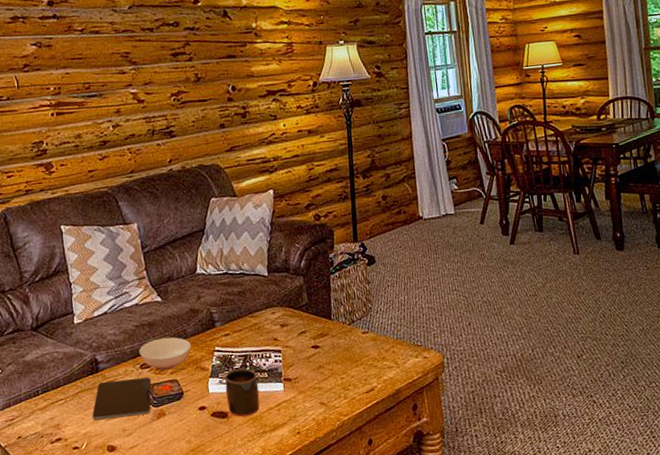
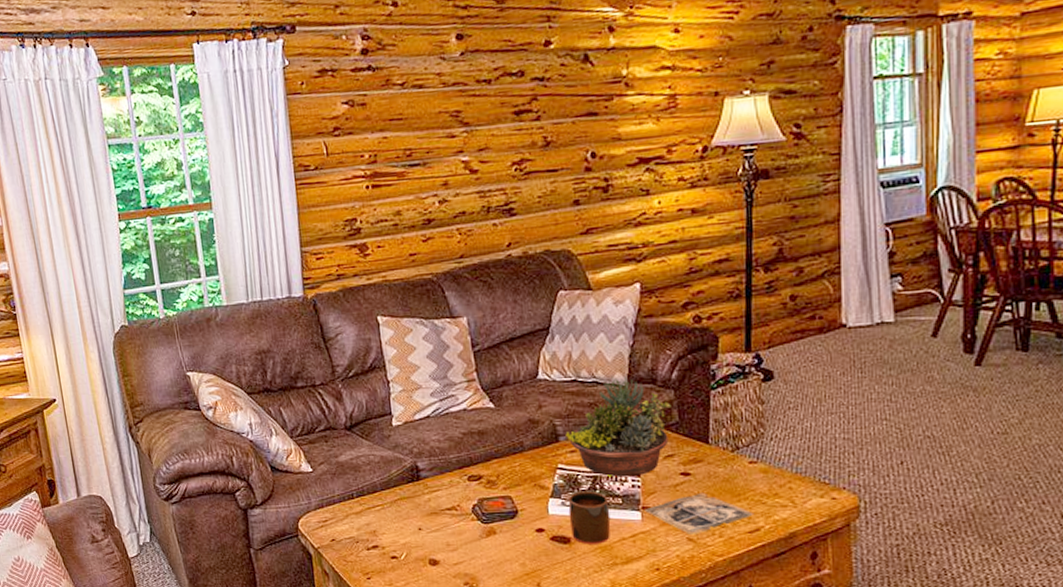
tablet: present [92,377,151,421] -> none [412,490,481,531]
bowl: present [139,337,191,371] -> none [467,448,528,485]
succulent planter: none [220,266,302,355] -> present [565,375,671,477]
magazine: none [285,361,369,399] -> present [644,492,755,534]

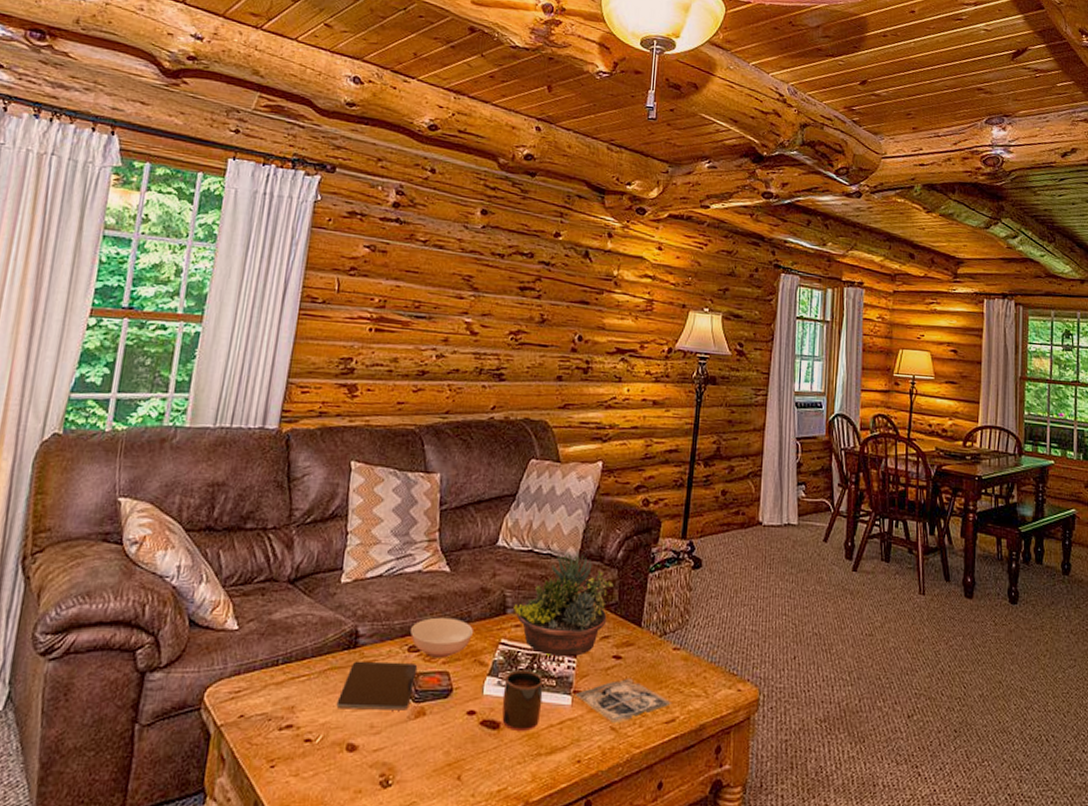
tablet: none [412,490,481,531] -> present [336,661,418,710]
bowl: none [467,448,528,485] -> present [410,617,473,658]

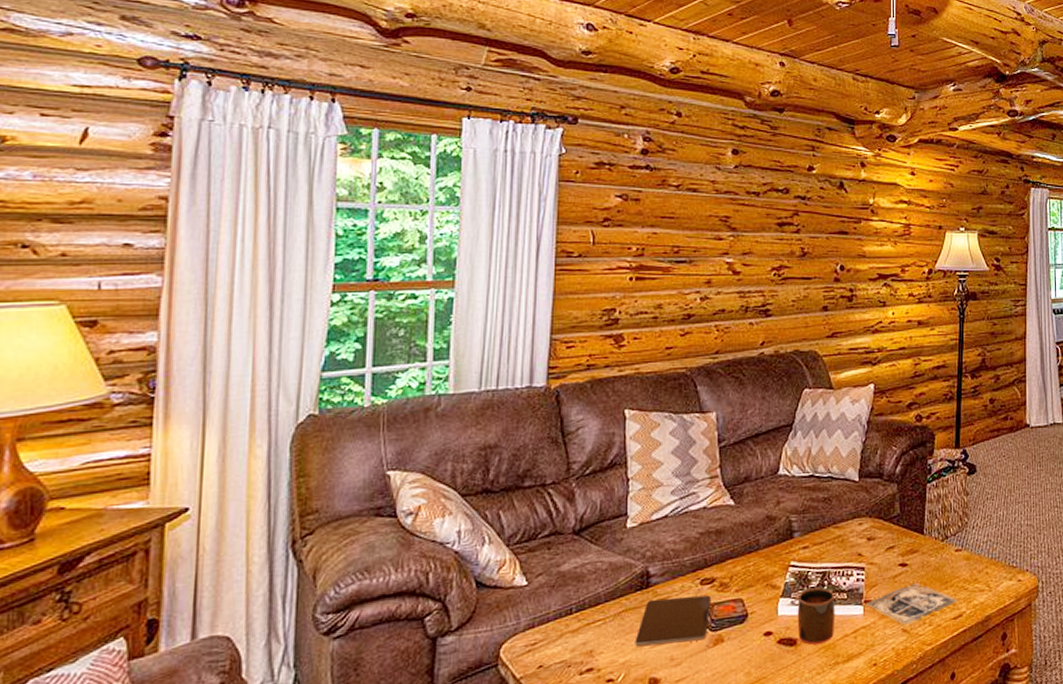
bowl: present [410,617,473,658] -> none [702,547,762,588]
succulent planter: present [513,550,614,657] -> none [800,470,894,572]

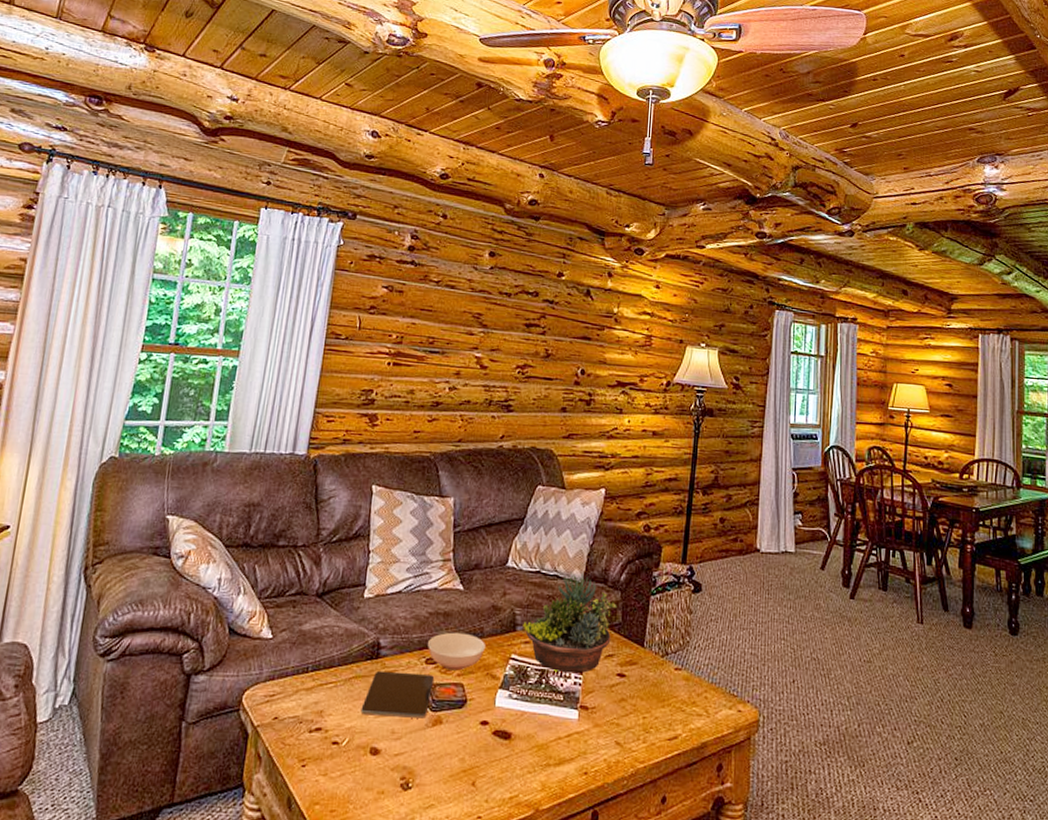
bowl: none [702,547,762,588] -> present [428,632,485,671]
mug: present [797,587,835,645] -> none [513,684,552,742]
succulent planter: none [800,470,894,572] -> present [523,571,617,674]
magazine: present [866,582,958,625] -> none [581,695,675,738]

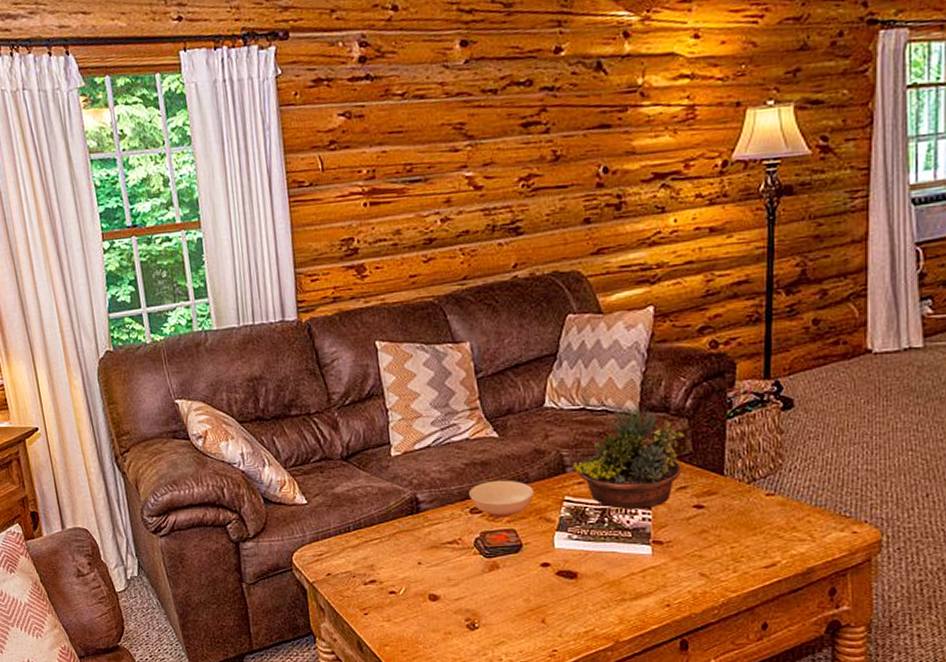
tablet: present [360,670,435,718] -> none [411,523,483,566]

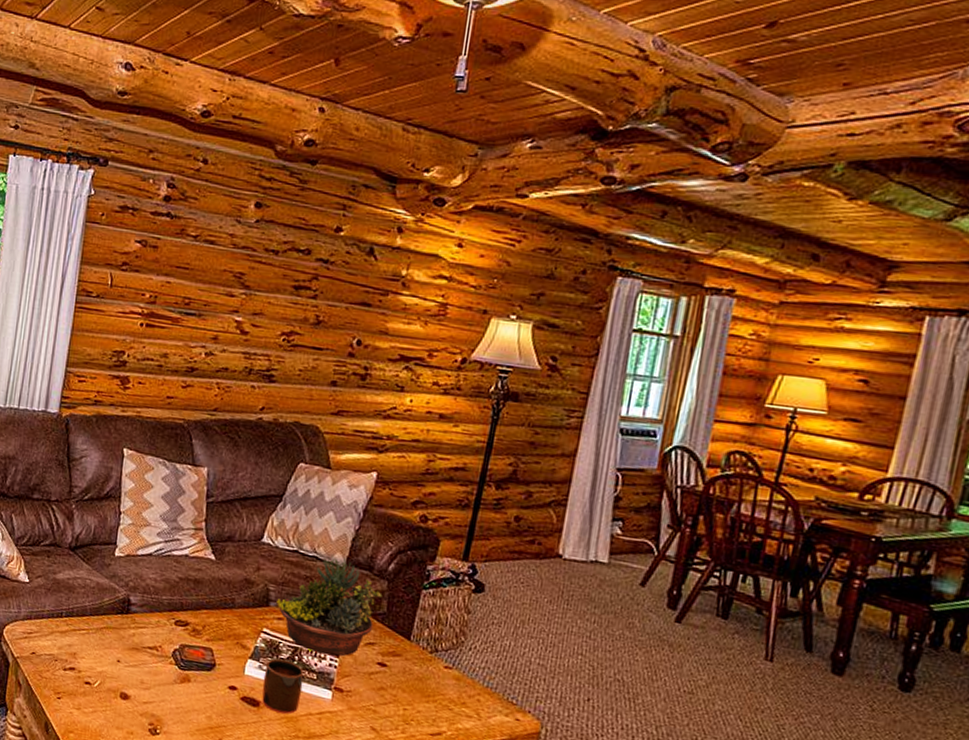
bowl: present [469,480,534,518] -> none [177,598,236,636]
mug: none [575,524,620,579] -> present [262,658,304,714]

